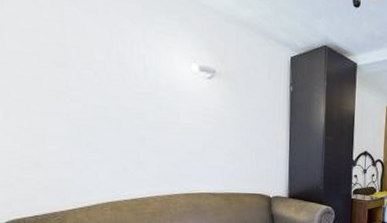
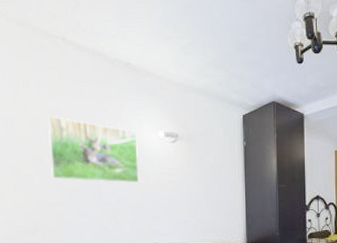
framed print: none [48,28,168,121] -> present [47,115,140,183]

